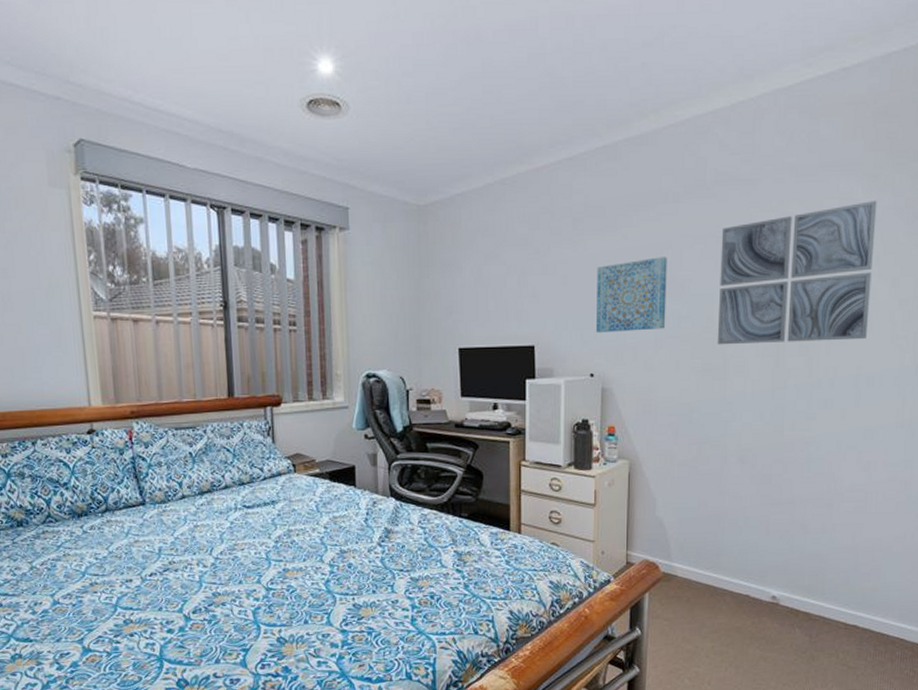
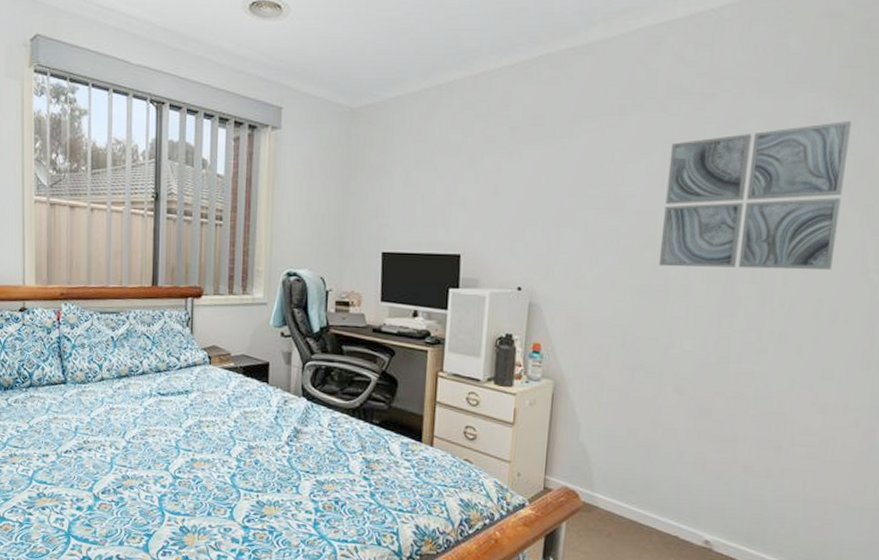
wall art: present [595,257,667,334] -> none [526,170,609,246]

